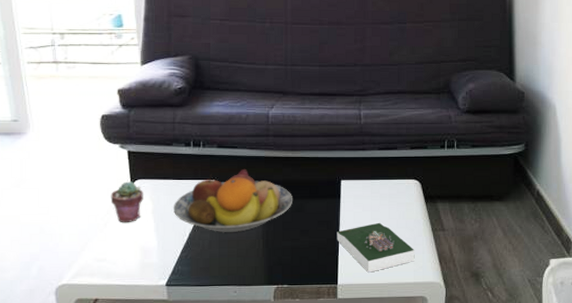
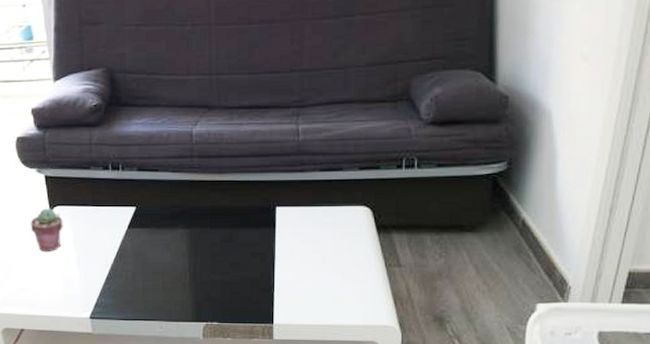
fruit bowl: present [174,169,292,232] -> none [94,195,221,263]
book: present [337,222,415,273] -> none [272,255,364,312]

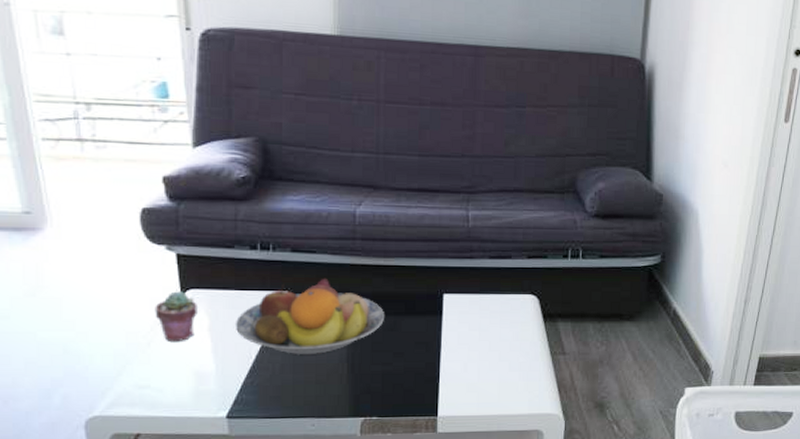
fruit bowl: none [94,195,221,263] -> present [236,279,384,354]

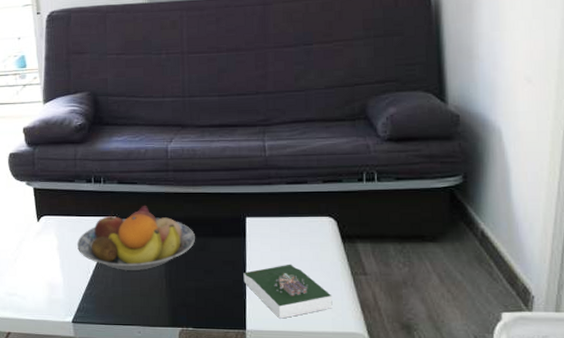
potted succulent: present [155,291,197,342] -> none [19,218,49,259]
book: none [437,344,530,403] -> present [243,264,333,319]

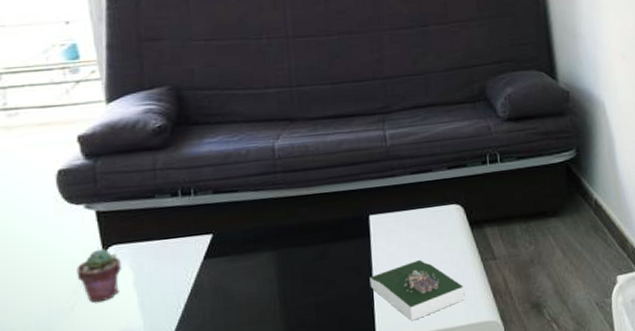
potted succulent: none [19,218,49,259] -> present [76,248,121,303]
fruit bowl: present [77,206,195,270] -> none [162,216,313,298]

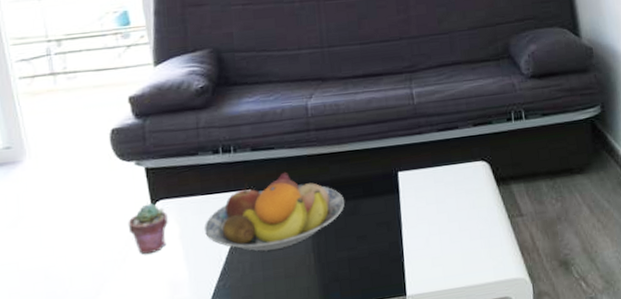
fruit bowl: none [162,216,313,298] -> present [205,173,344,251]
book: present [369,259,465,321] -> none [399,215,493,277]

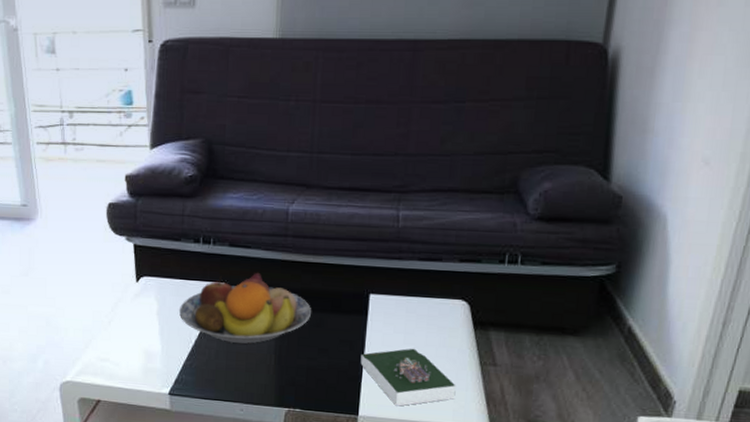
potted succulent: present [128,203,168,255] -> none [115,277,149,323]
book: none [399,215,493,277] -> present [360,348,456,407]

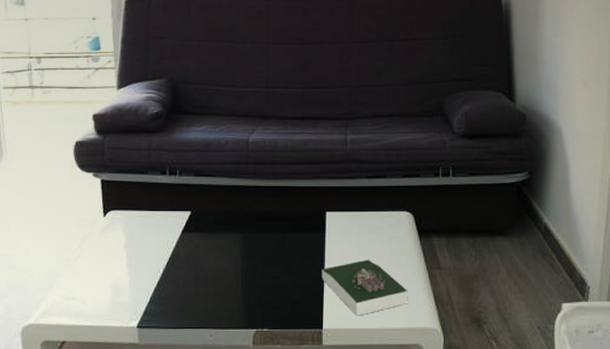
fruit bowl: present [179,273,311,344] -> none [147,200,274,269]

